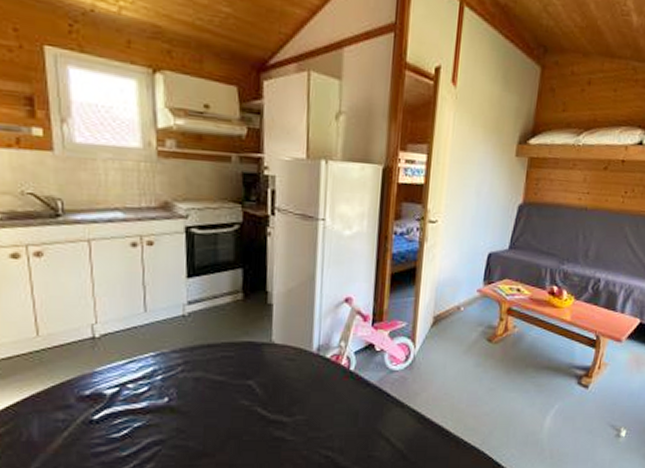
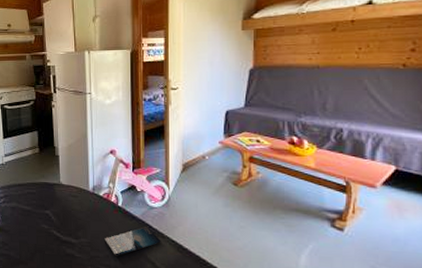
smartphone: none [328,395,400,435] -> present [104,227,161,256]

